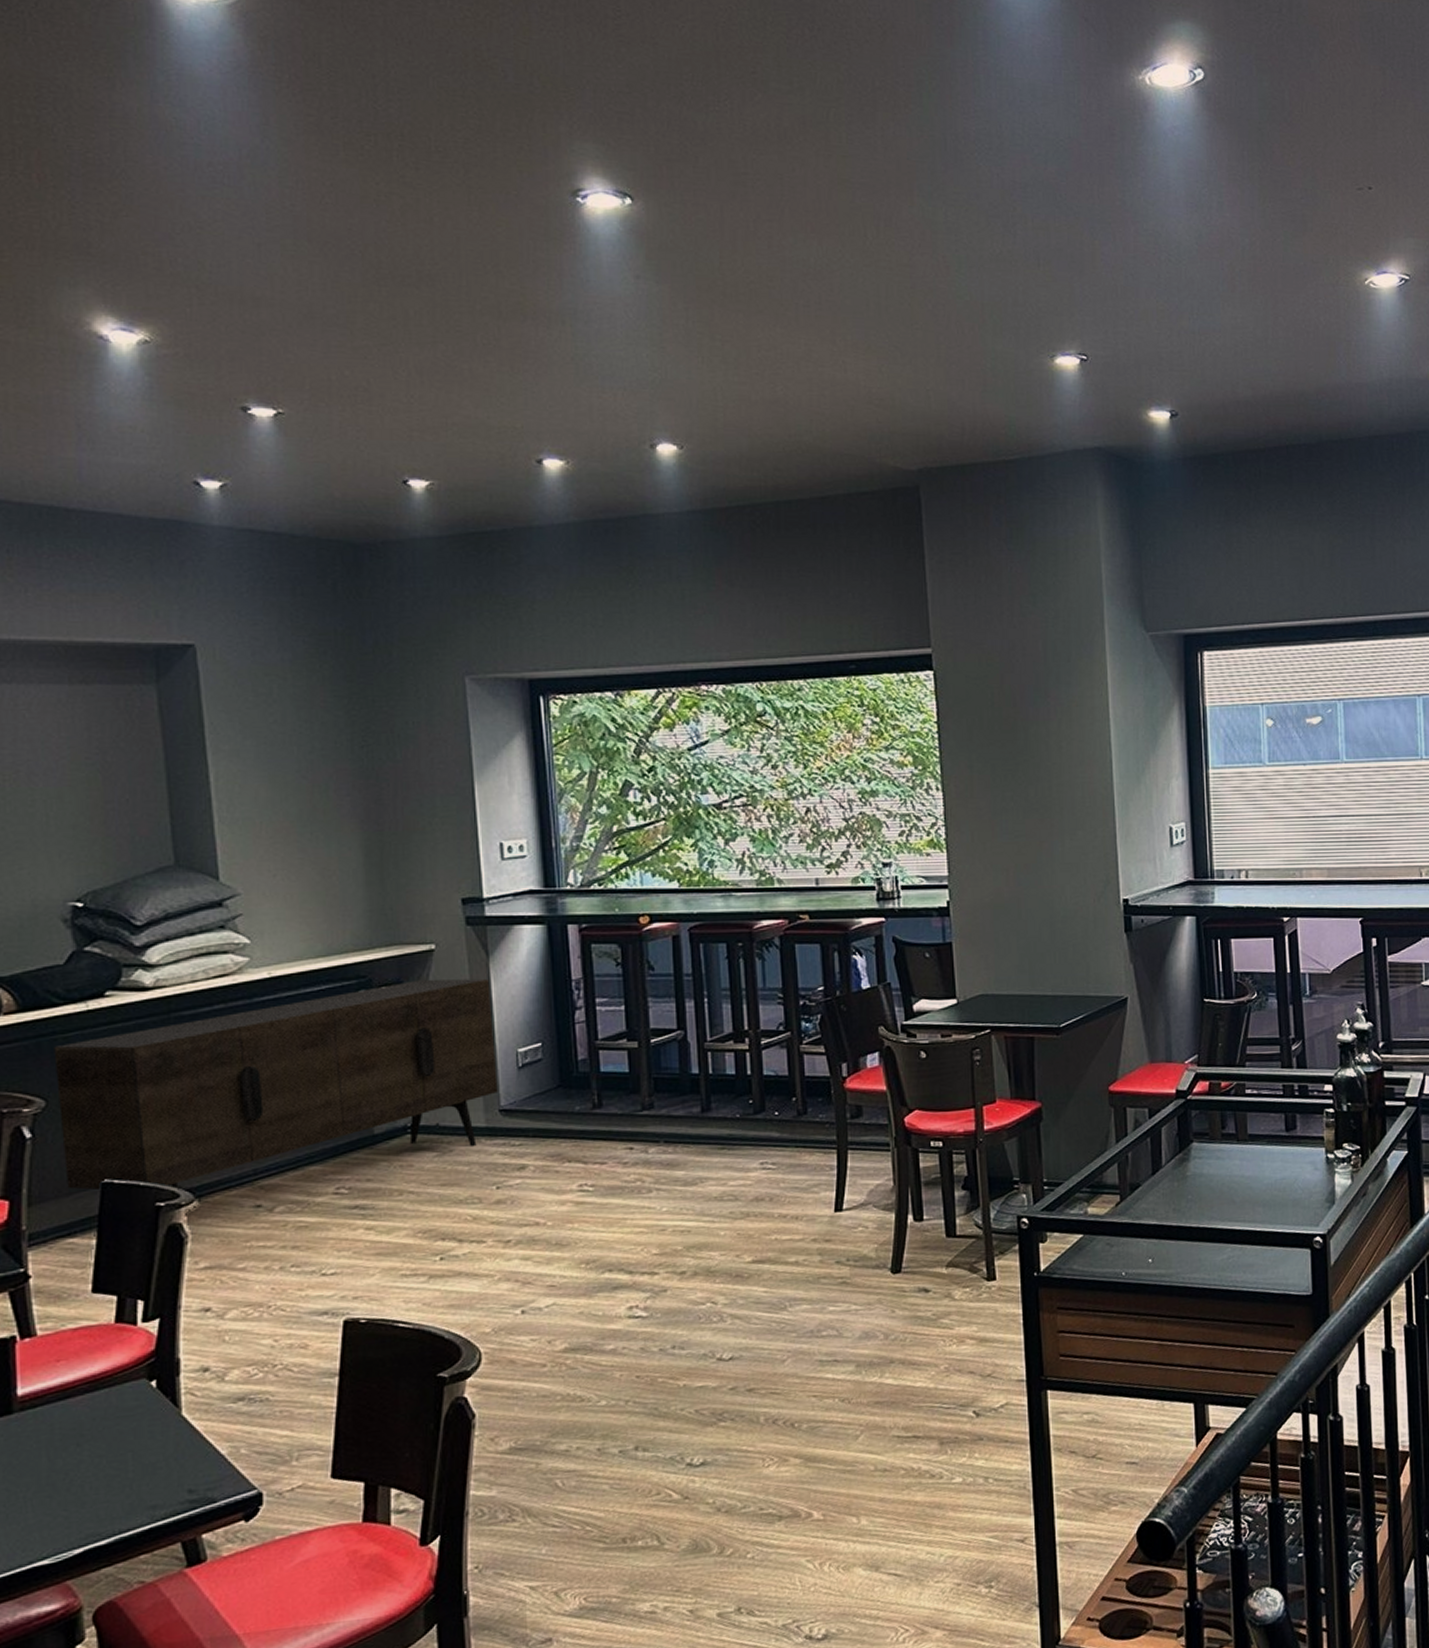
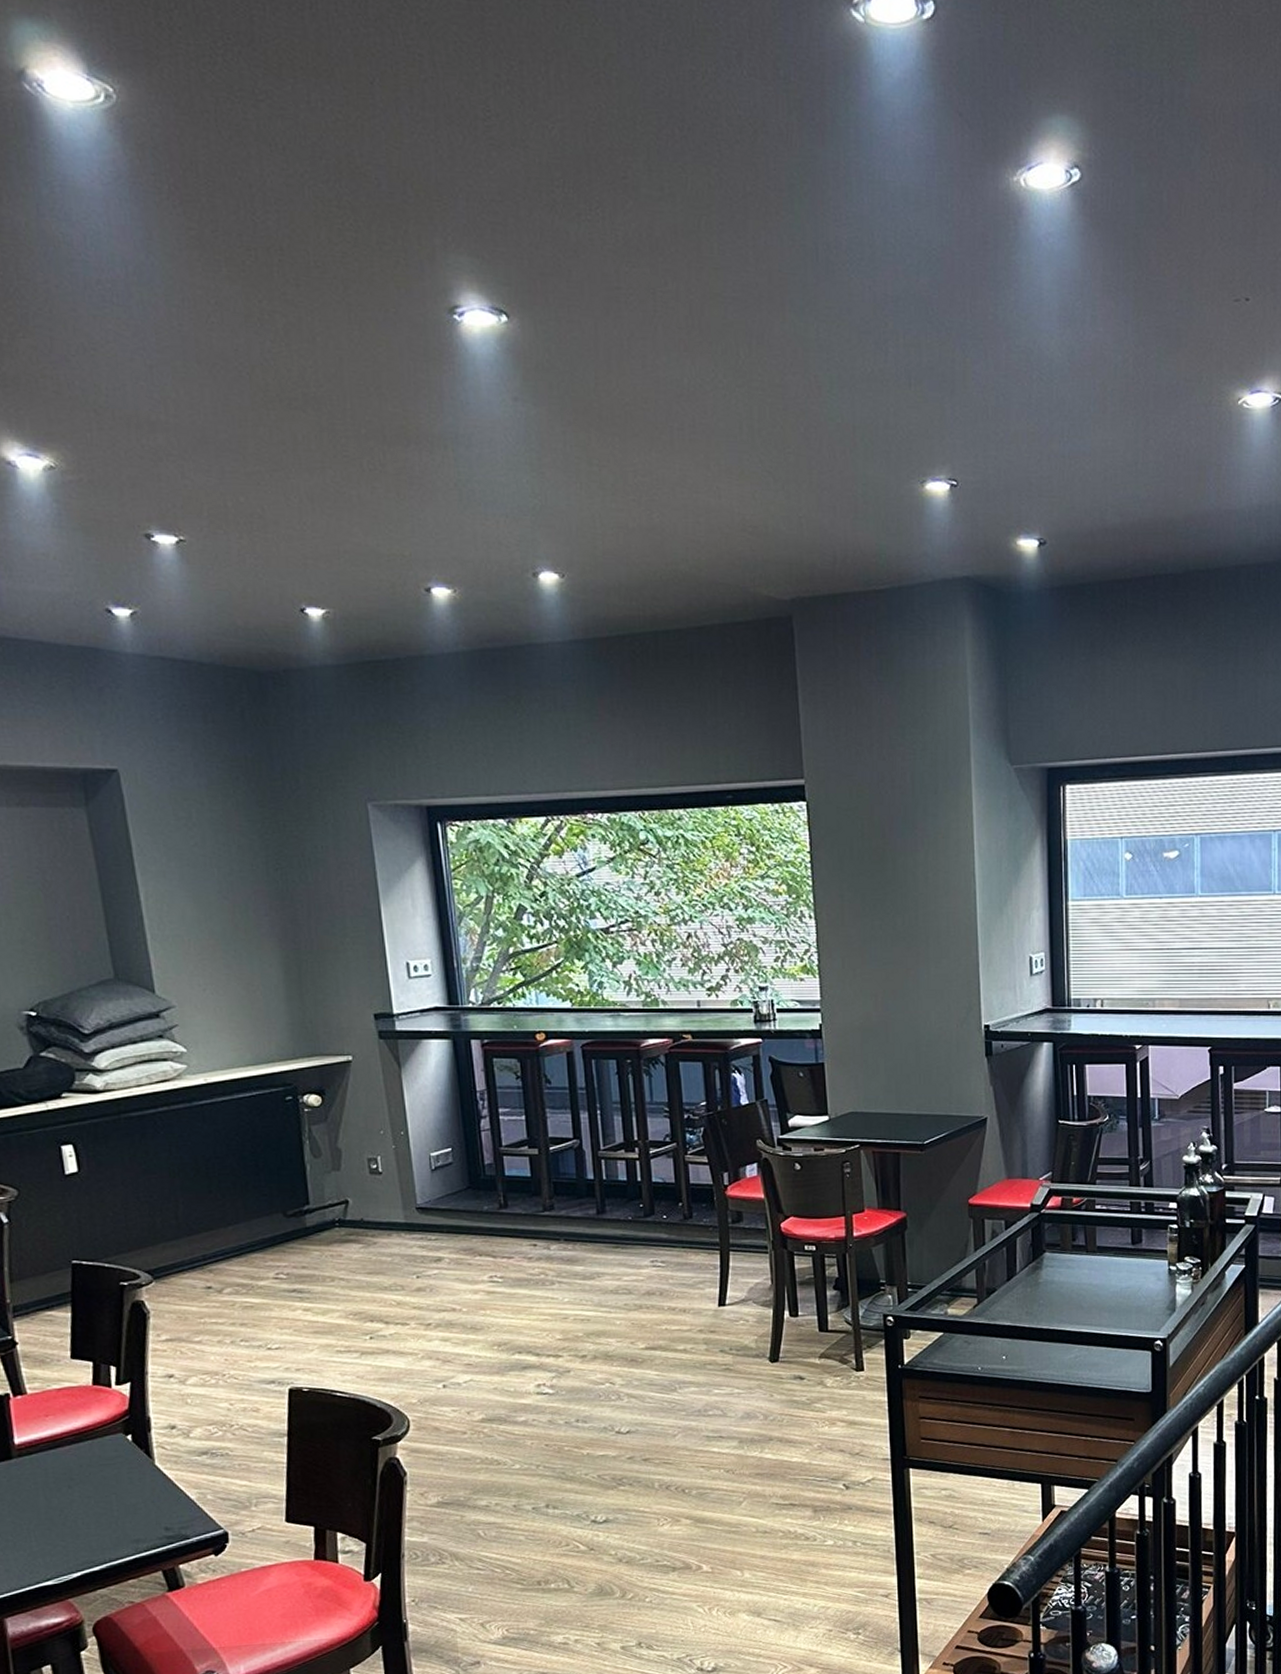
sideboard: present [54,978,498,1191] -> none [21,1088,414,1272]

